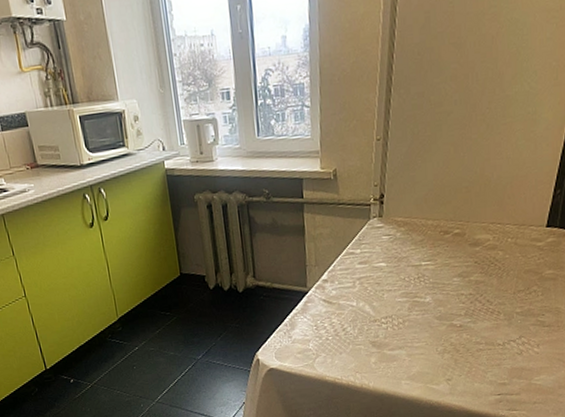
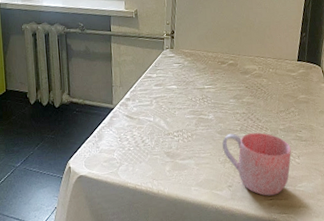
mug: none [441,317,529,391] -> present [222,132,291,196]

